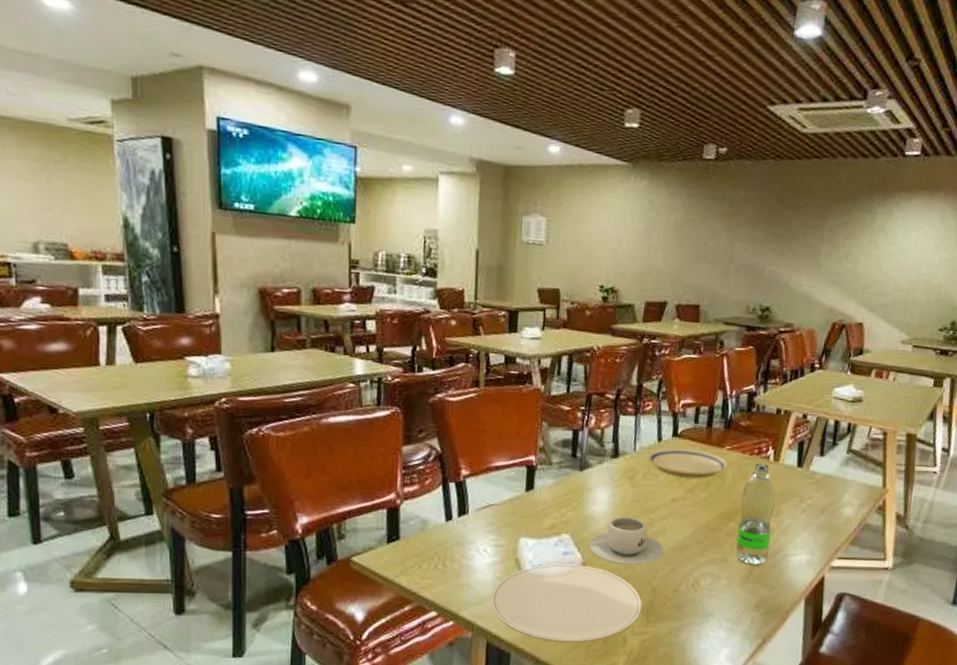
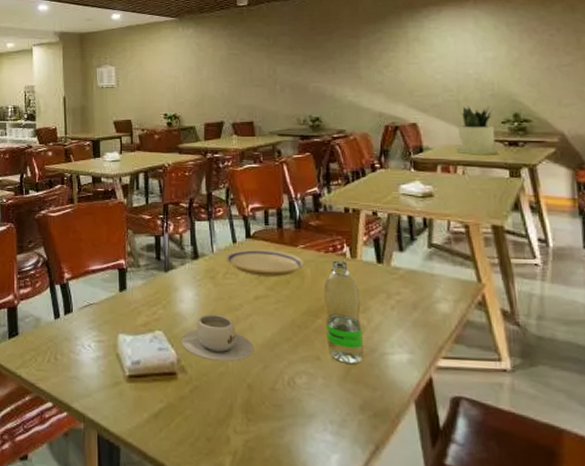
plate: present [491,563,642,643] -> none [98,358,240,440]
planter: none [892,309,935,363] -> present [456,106,499,155]

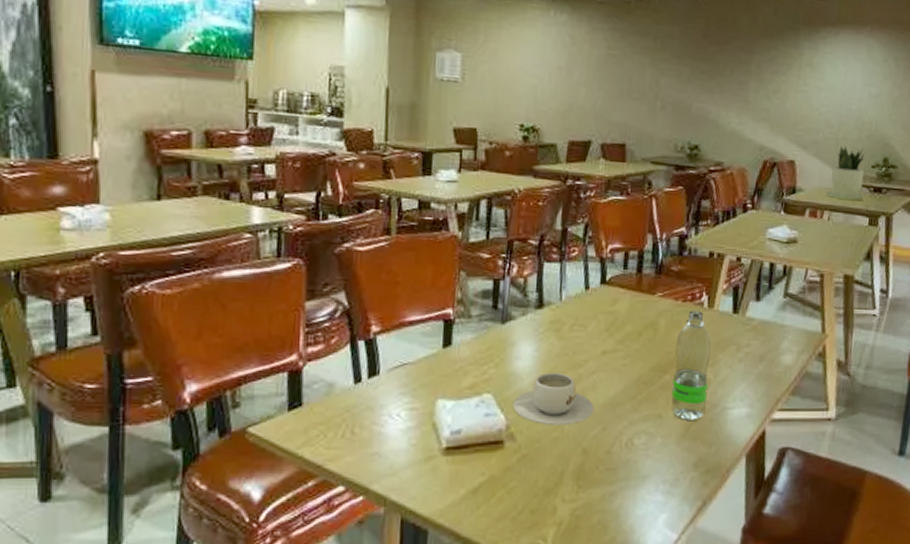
plate: present [225,248,305,277] -> none [574,295,660,328]

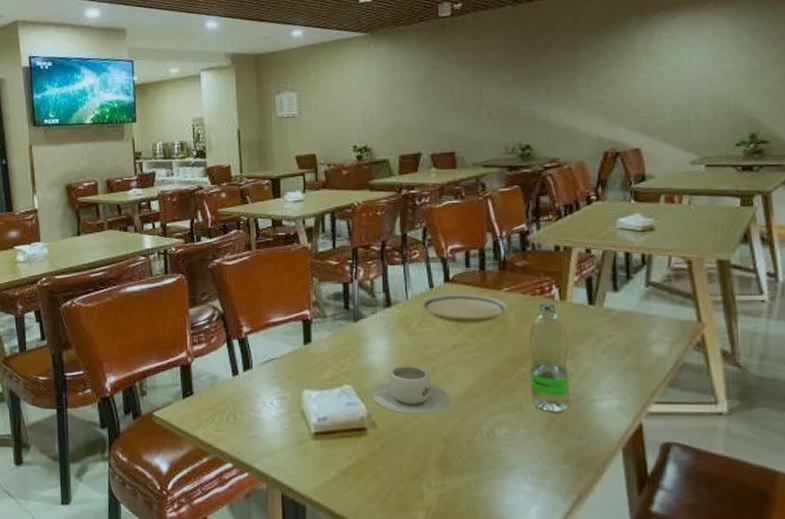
plate: none [574,295,660,328] -> present [421,293,509,323]
planter: present [826,146,867,201] -> none [682,126,731,183]

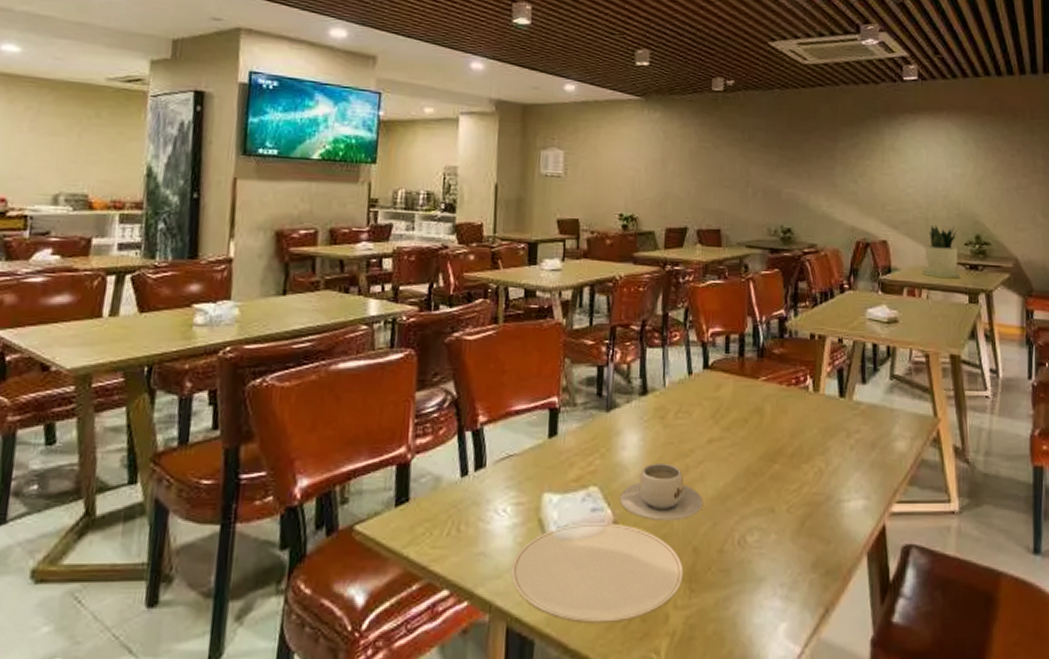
plate: none [281,414,435,497] -> present [511,522,684,624]
plate: present [421,293,509,323] -> none [678,380,765,415]
bottle: present [528,303,569,412] -> none [782,395,820,514]
planter: none [682,126,731,183] -> present [922,225,961,279]

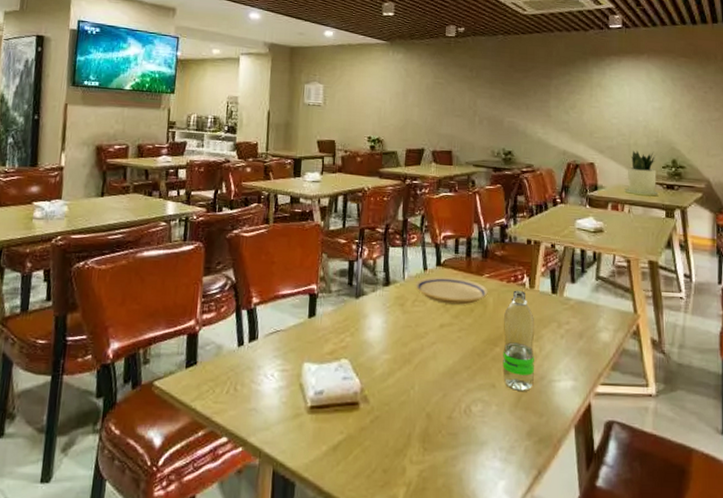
plate: present [511,522,684,624] -> none [277,388,418,473]
teacup: present [620,462,704,521] -> none [366,342,436,391]
plate: none [678,380,765,415] -> present [415,276,488,305]
bottle: none [782,395,820,514] -> present [502,290,535,391]

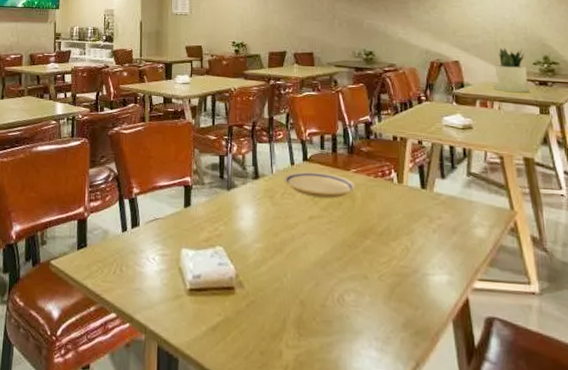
bottle: present [502,290,535,391] -> none [372,185,407,284]

